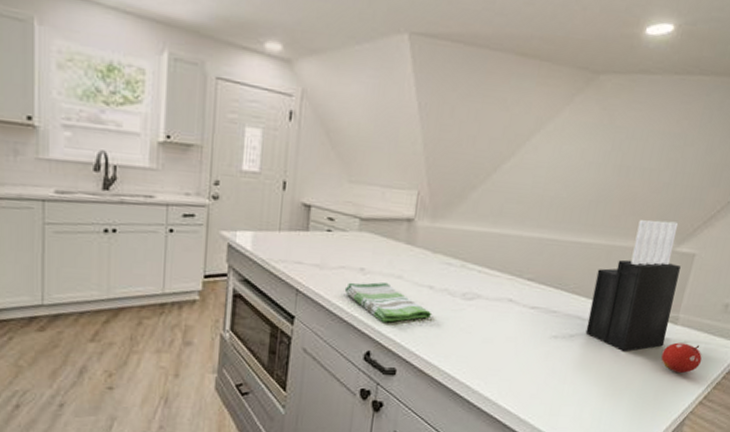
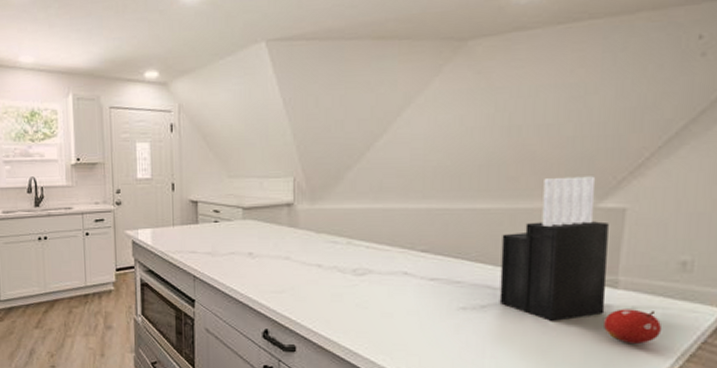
dish towel: present [344,282,431,322] -> none [236,265,323,301]

